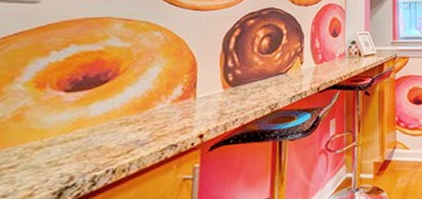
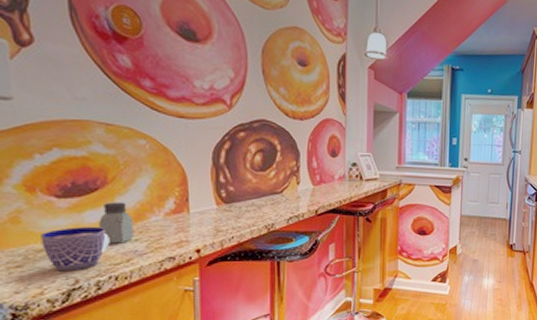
cup: none [41,119,113,169] -> present [40,227,110,271]
saltshaker: none [103,92,139,135] -> present [98,202,134,244]

